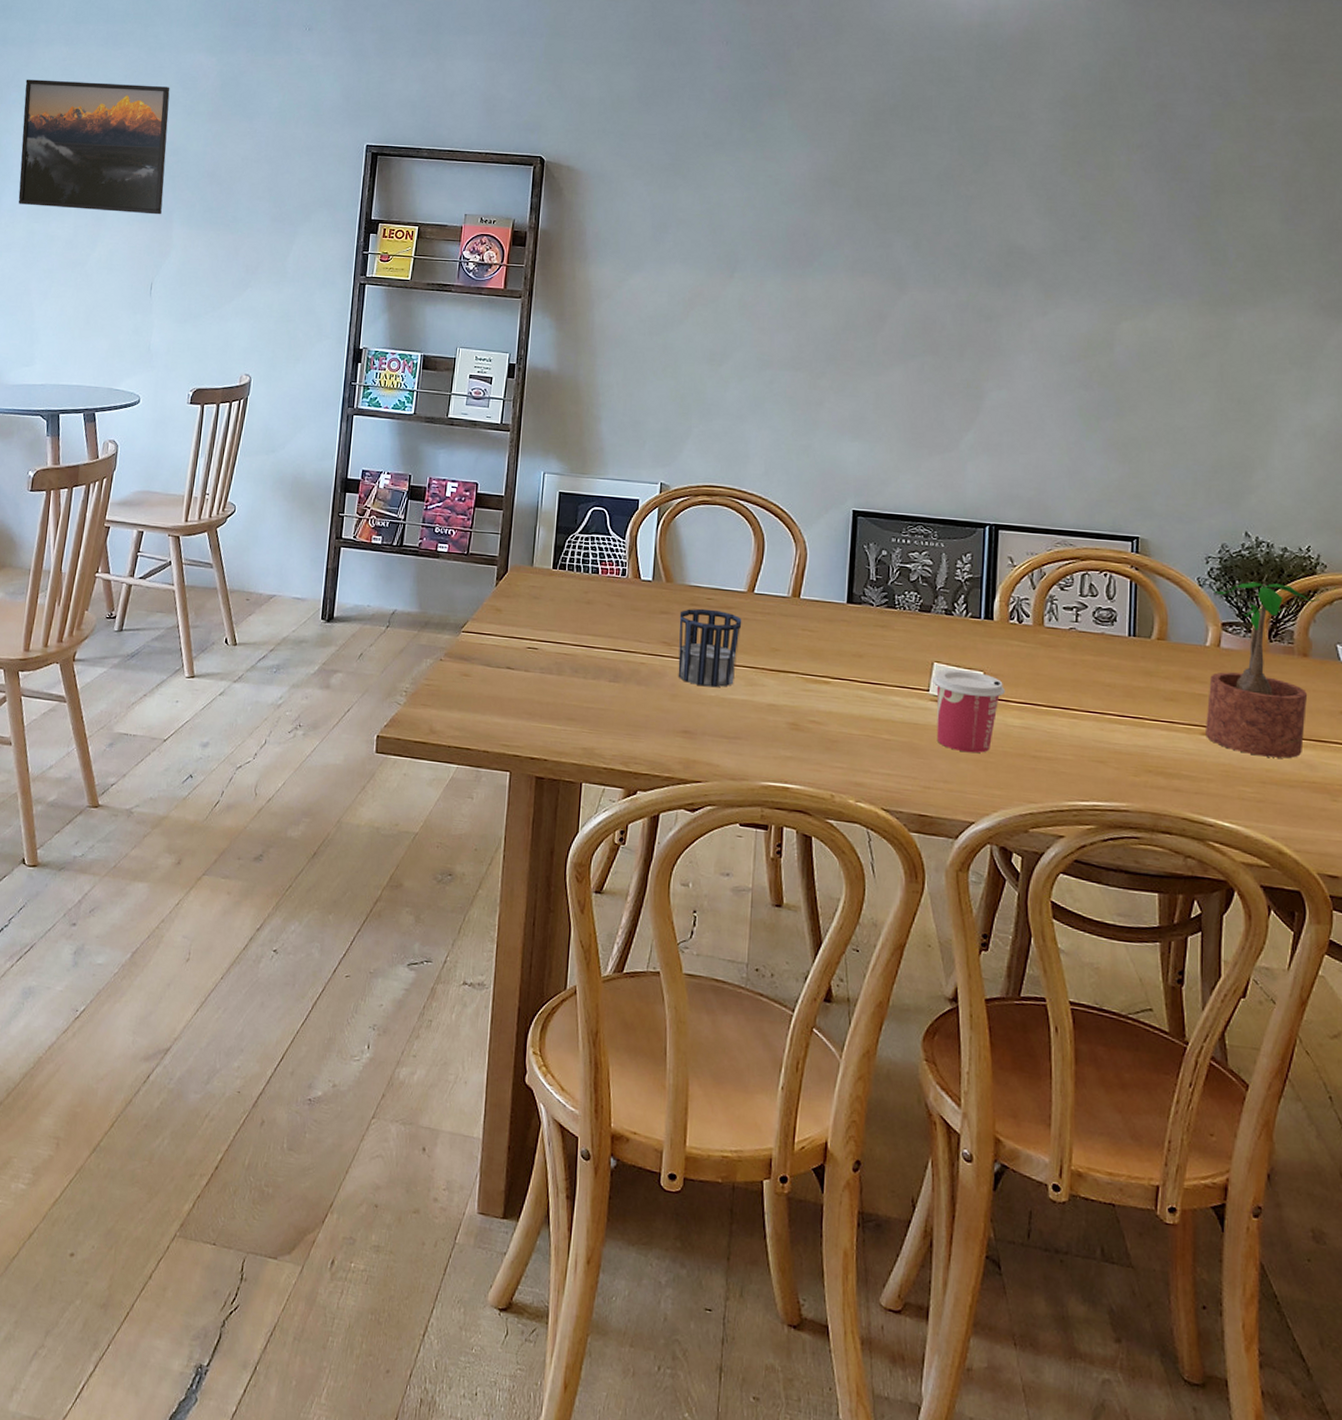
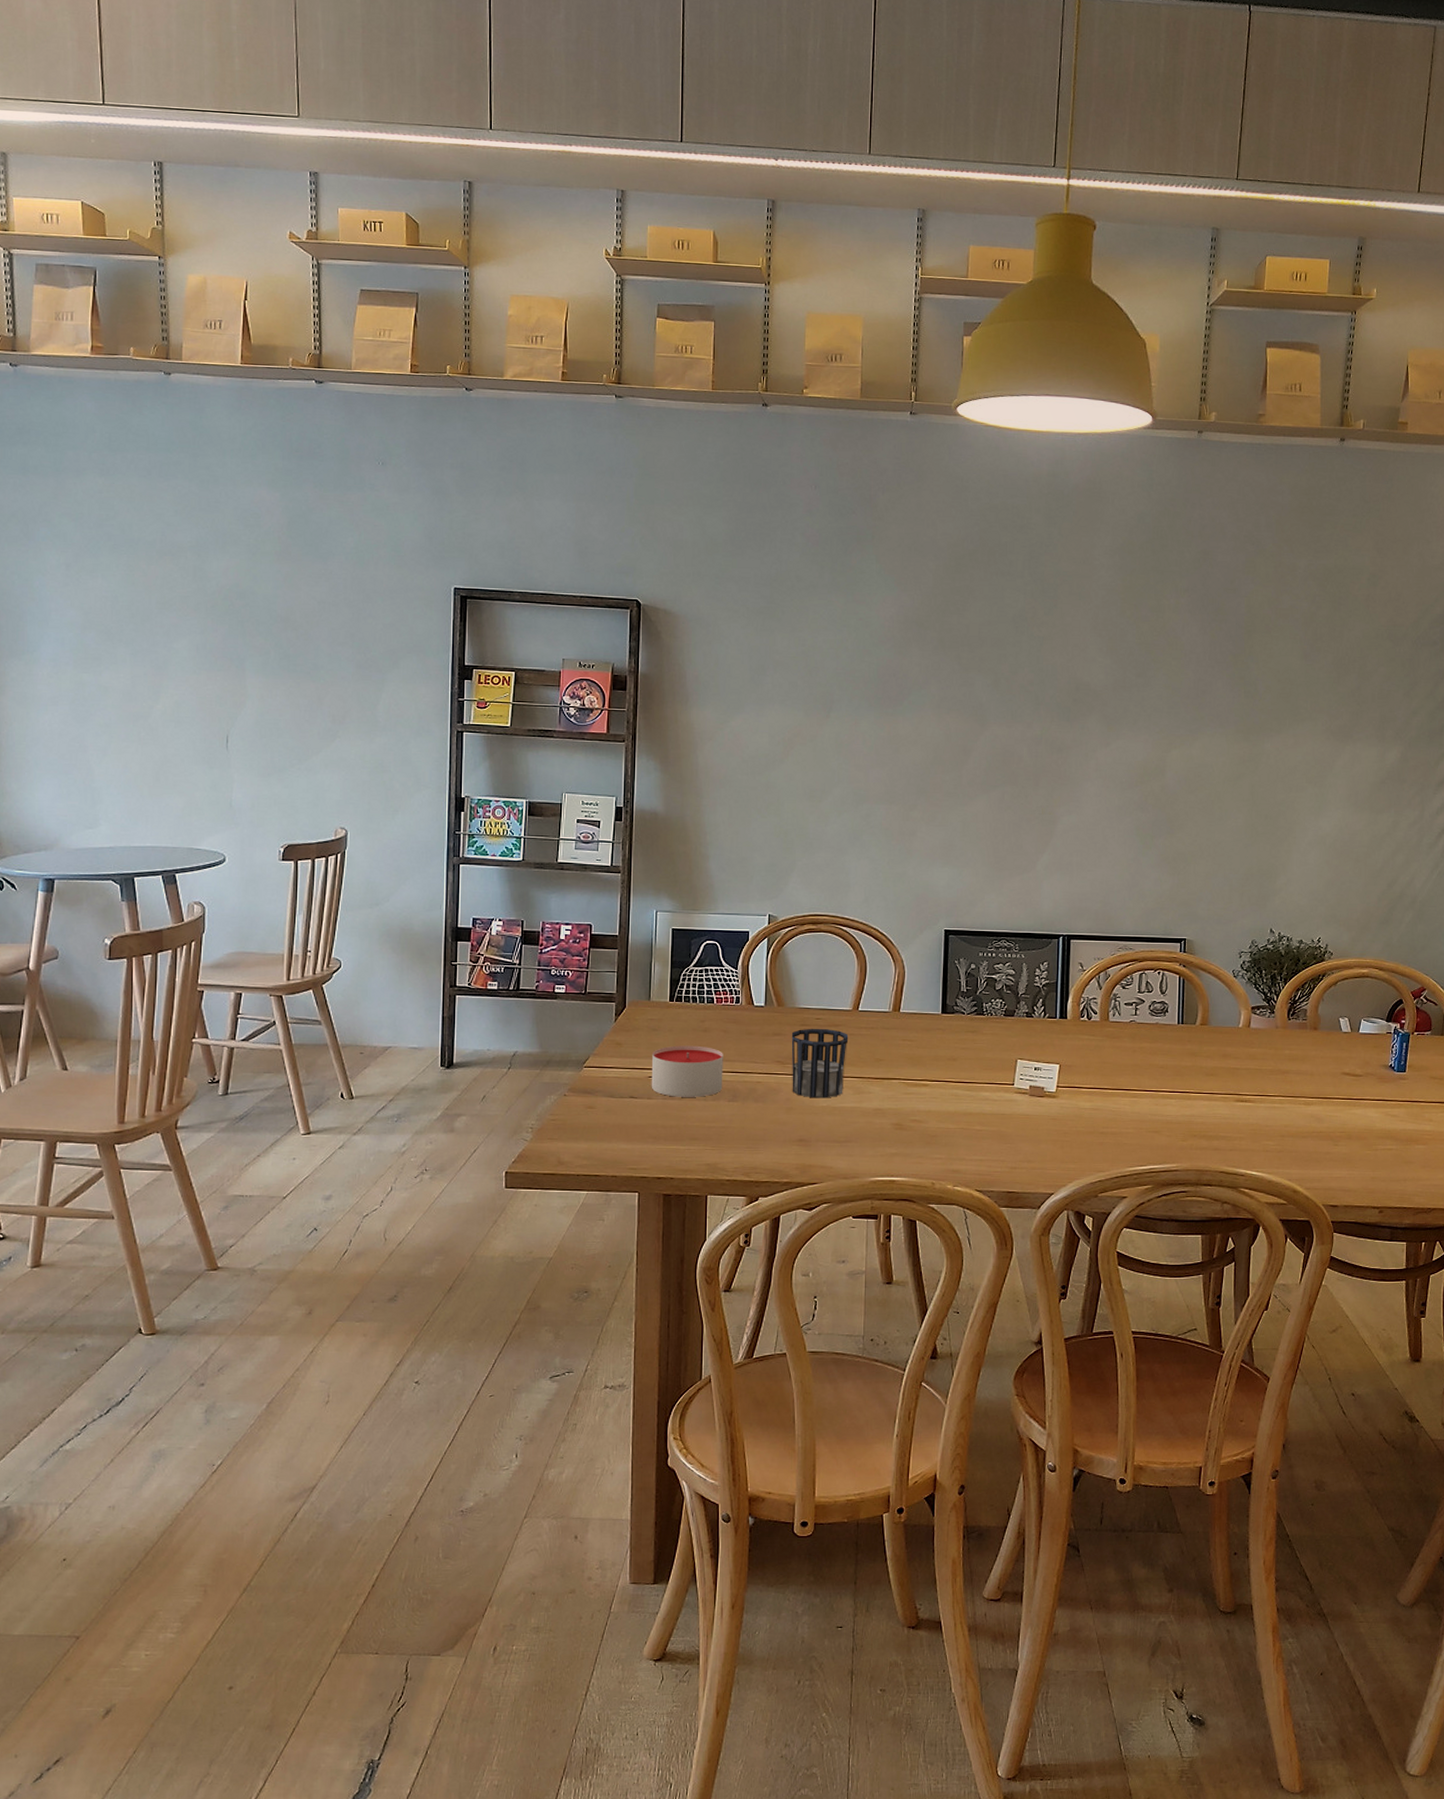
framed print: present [18,79,170,215] -> none [56,513,232,663]
candle: none [529,616,606,674] -> present [651,1045,723,1097]
cup: present [933,669,1006,753] -> none [1017,1064,1078,1135]
potted plant: present [1206,582,1321,759] -> none [1238,971,1328,1115]

